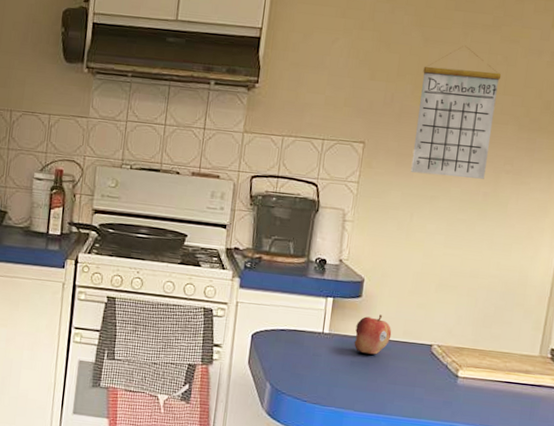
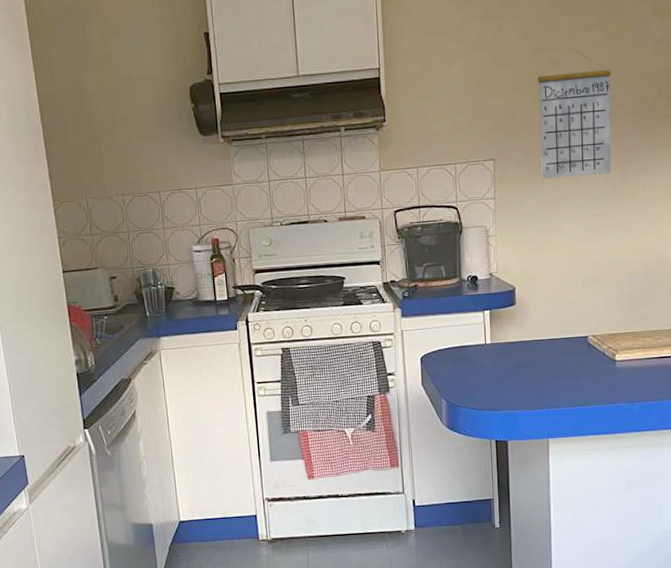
fruit: present [354,314,392,355] -> none [515,317,549,356]

